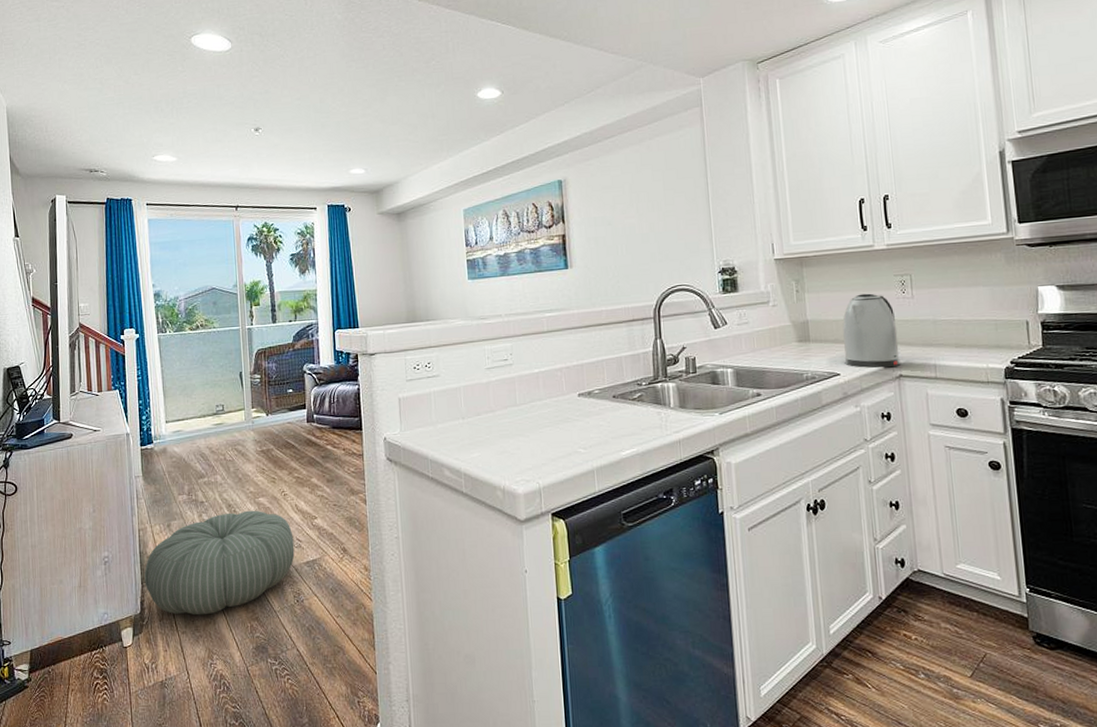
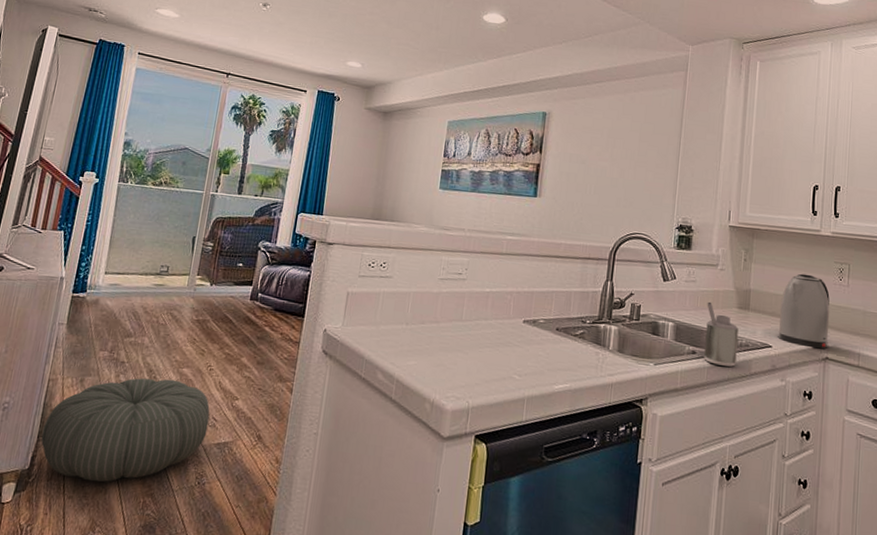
soap dispenser: none [764,340,805,404] -> present [704,301,739,368]

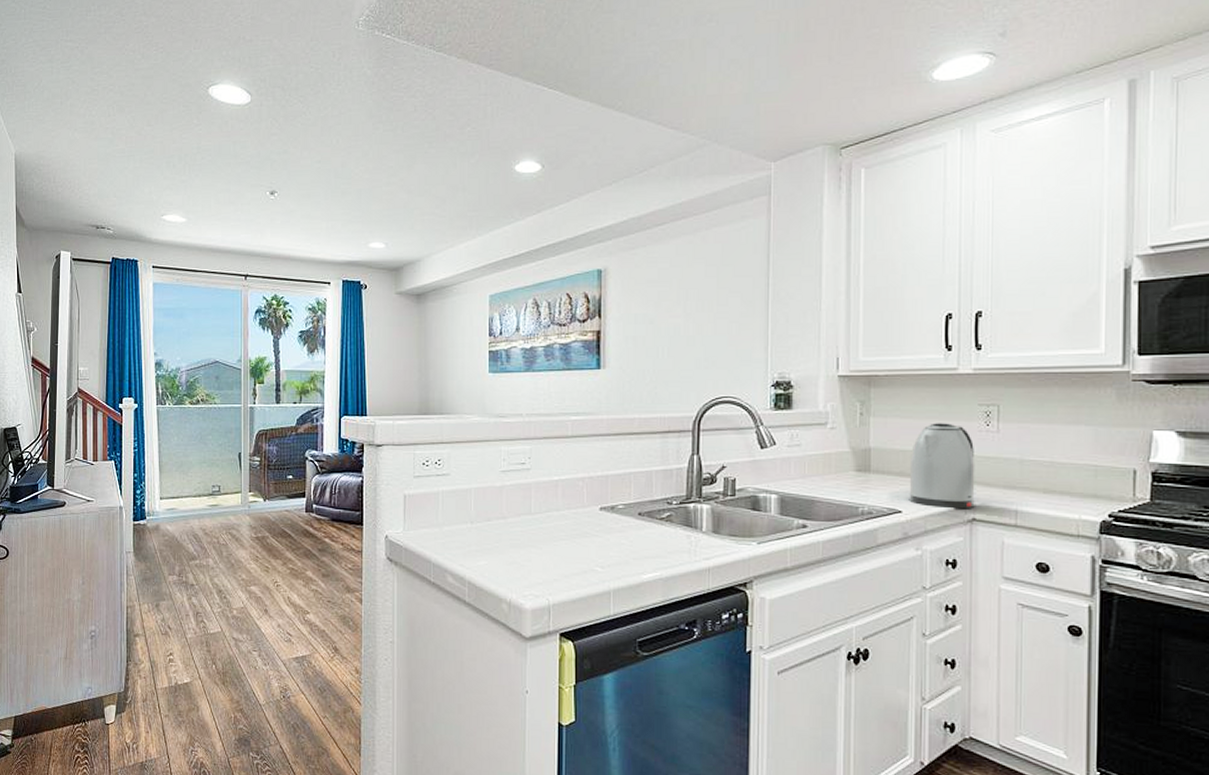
pouf: present [41,378,210,483] -> none [130,598,284,701]
soap dispenser: present [704,301,739,368] -> none [816,467,858,540]

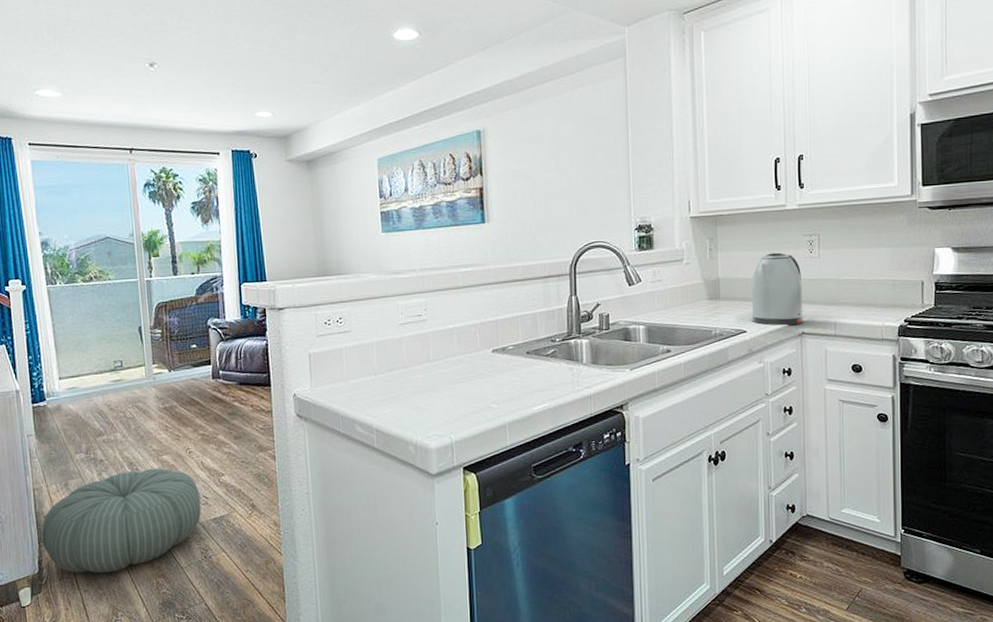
pouf: none [130,598,284,701] -> present [41,468,201,574]

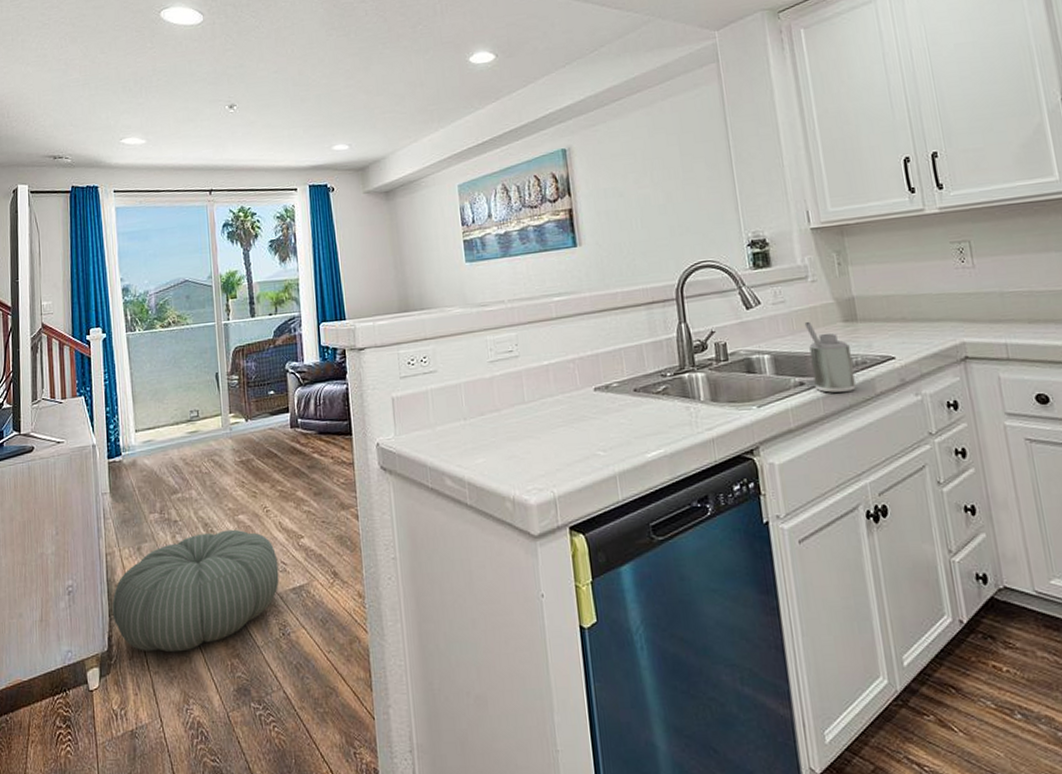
soap dispenser: none [676,298,712,360] -> present [804,321,856,394]
kettle: present [751,252,804,326] -> none [894,263,965,350]

